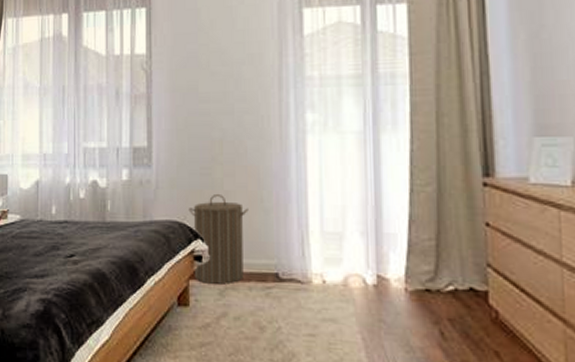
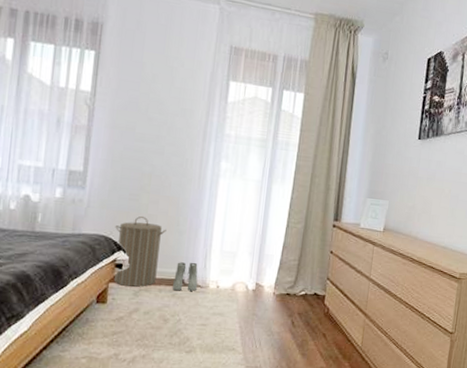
boots: none [265,250,296,289] -> present [173,262,198,291]

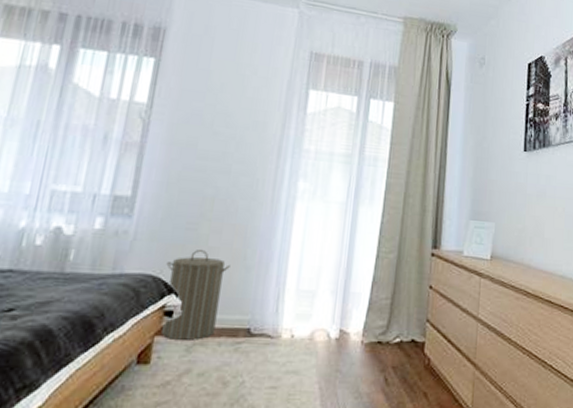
boots: present [173,262,198,291] -> none [236,306,268,344]

